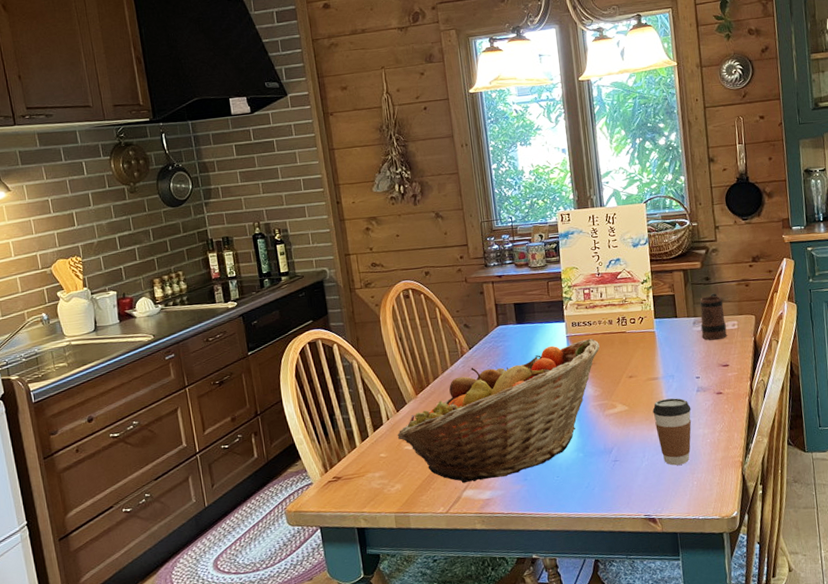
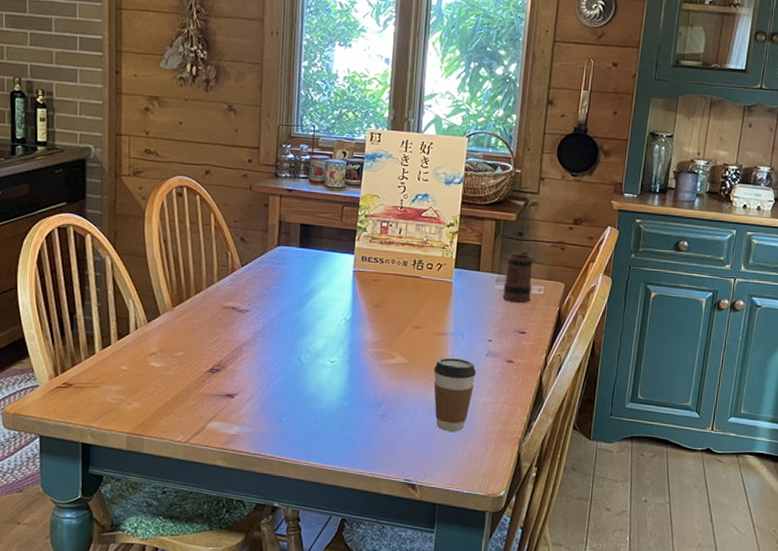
fruit basket: present [397,338,600,484] -> none [143,277,388,414]

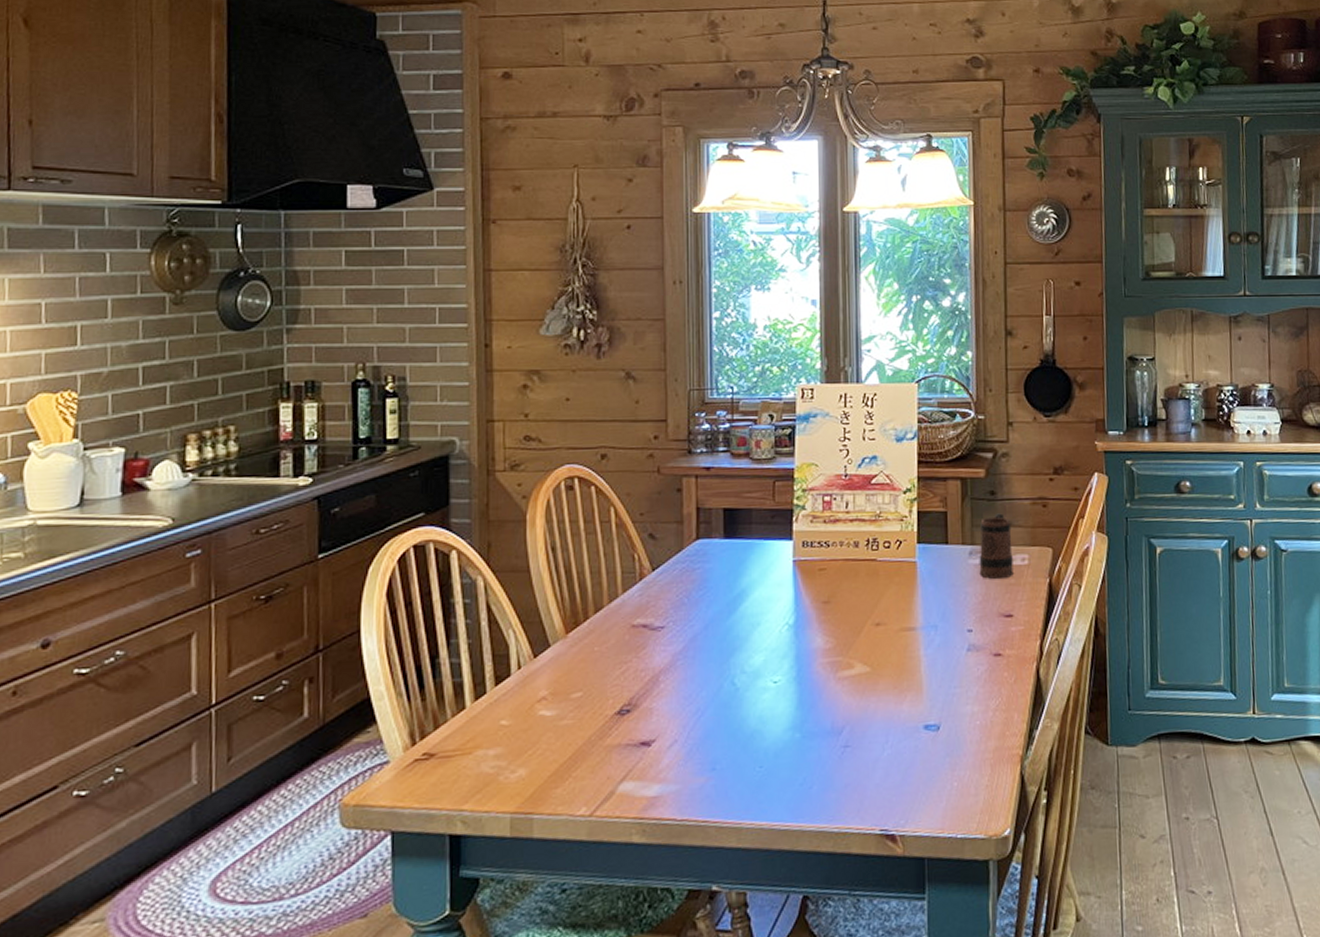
coffee cup: present [434,358,477,432] -> none [904,658,958,757]

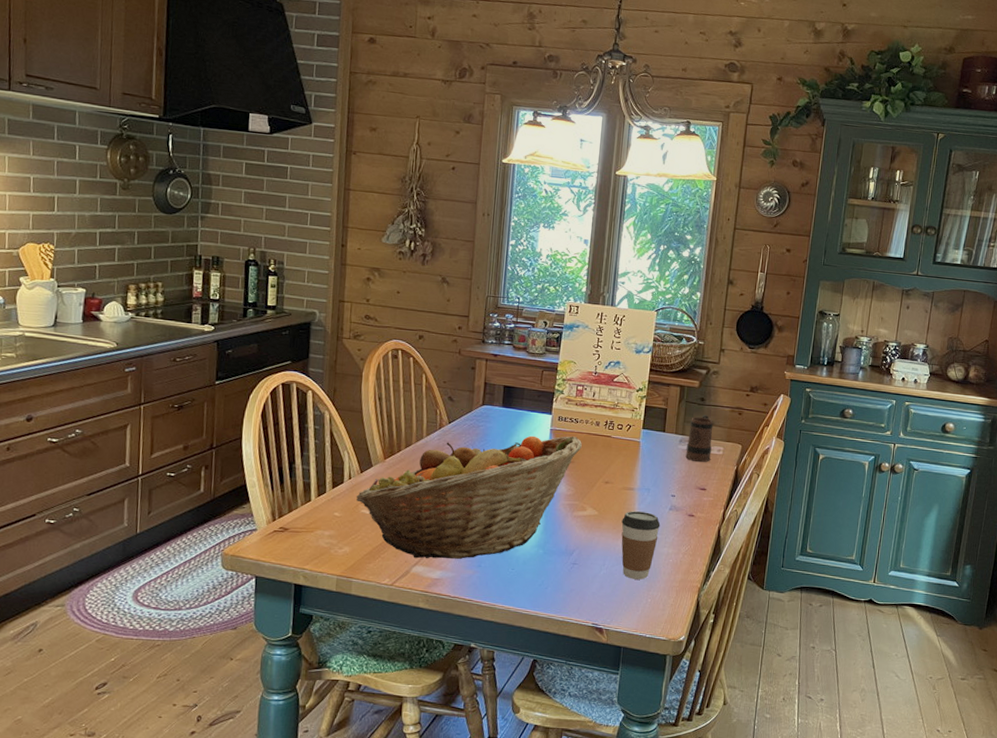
fruit basket: none [529,566,838,772] -> present [356,435,582,559]
coffee cup: none [904,658,958,757] -> present [621,511,661,580]

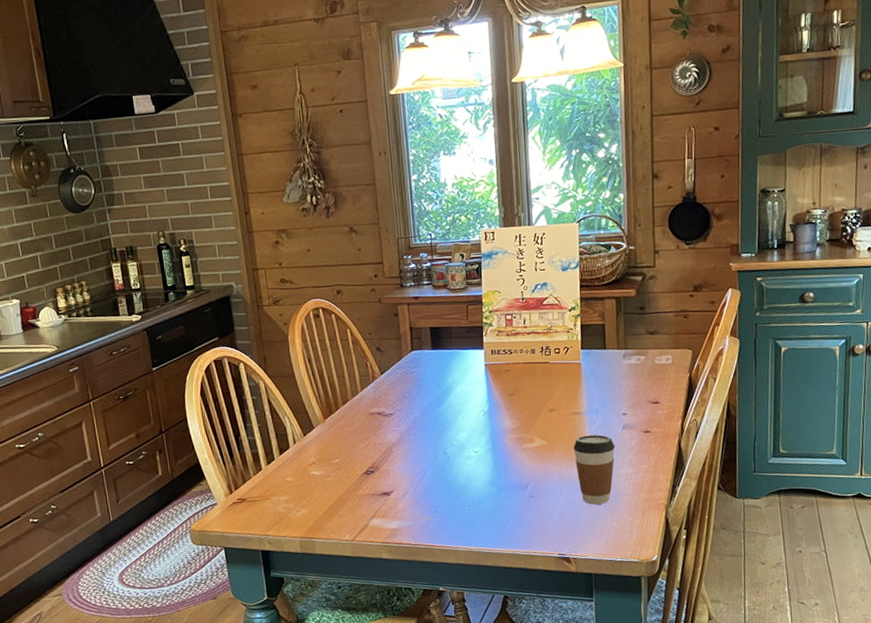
fruit basket: present [356,435,582,559] -> none [303,368,520,512]
mug: present [685,415,714,462] -> none [631,324,660,375]

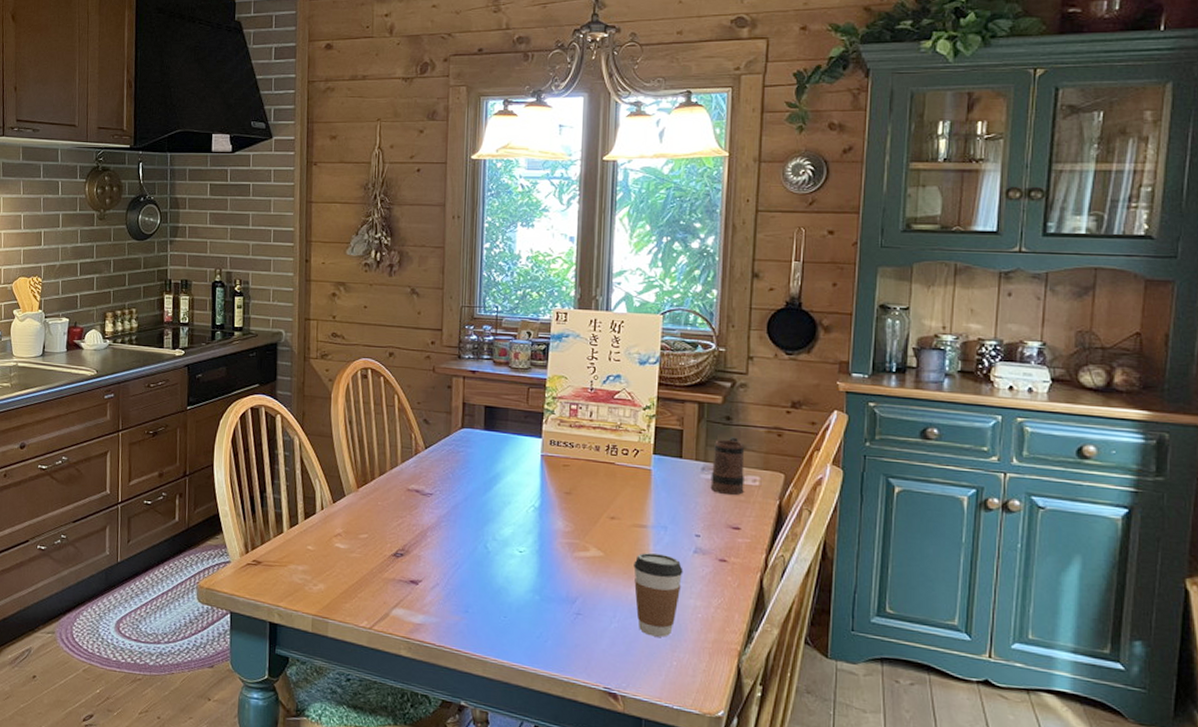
mug: none [631,324,660,375] -> present [710,437,745,495]

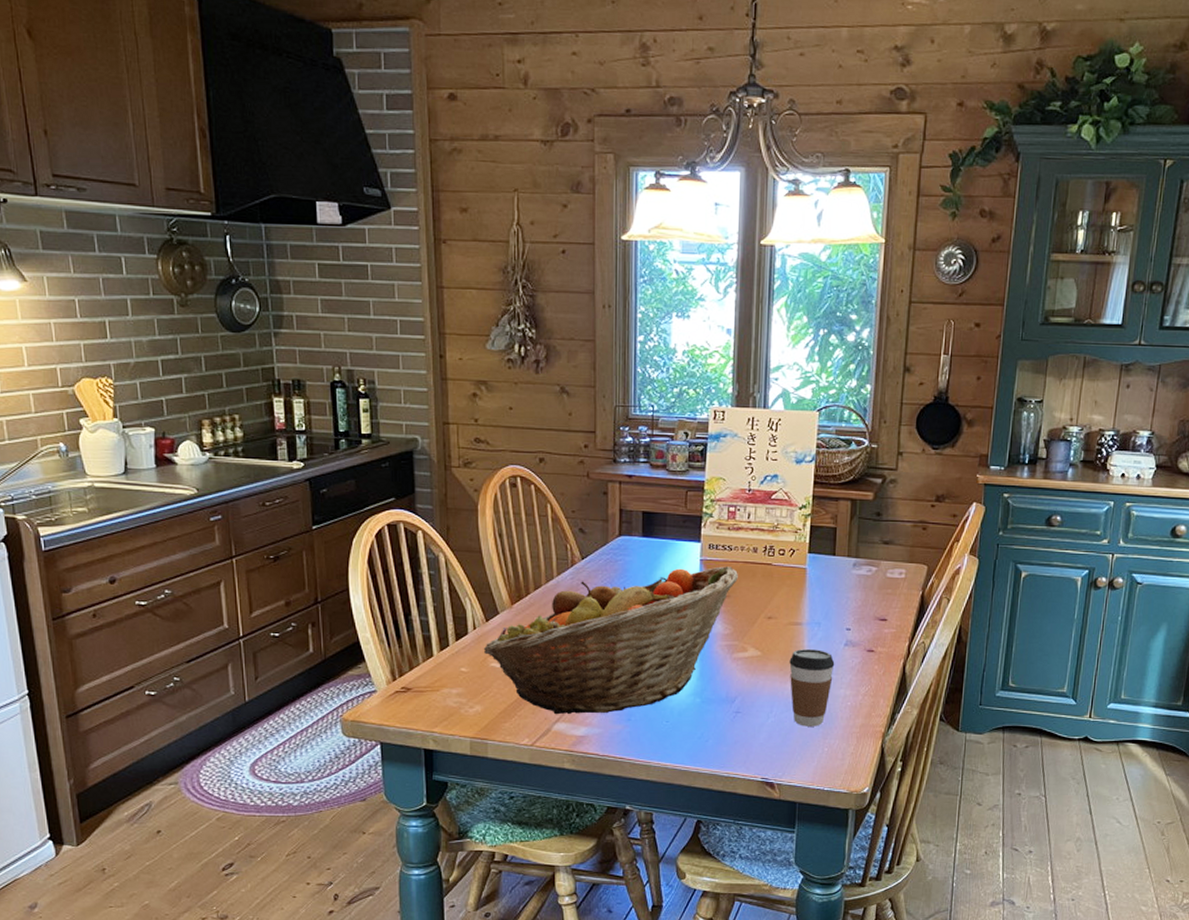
fruit basket: none [329,462,580,603] -> present [483,566,738,715]
mug: present [710,437,745,495] -> none [861,532,893,588]

